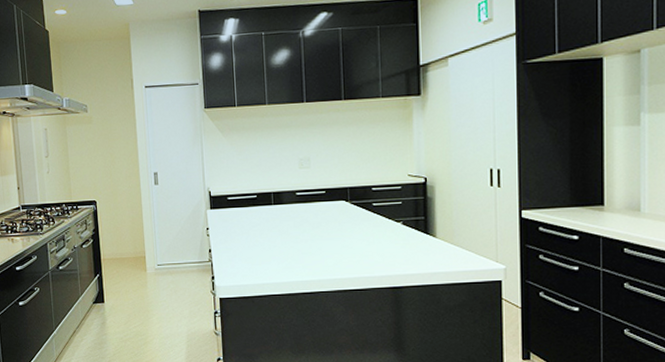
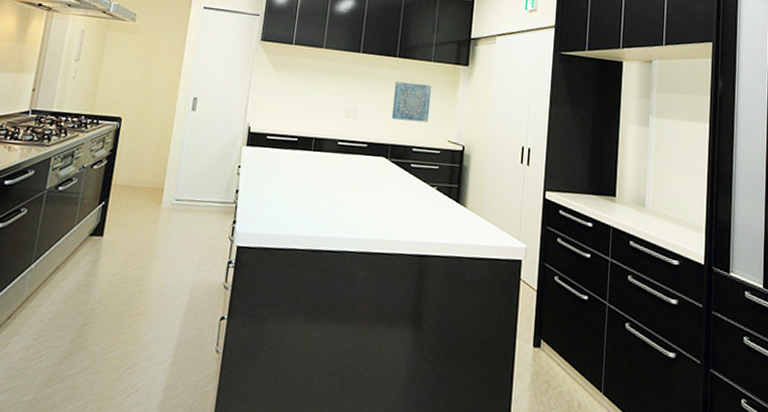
wall art: none [344,122,385,162] -> present [392,82,432,123]

